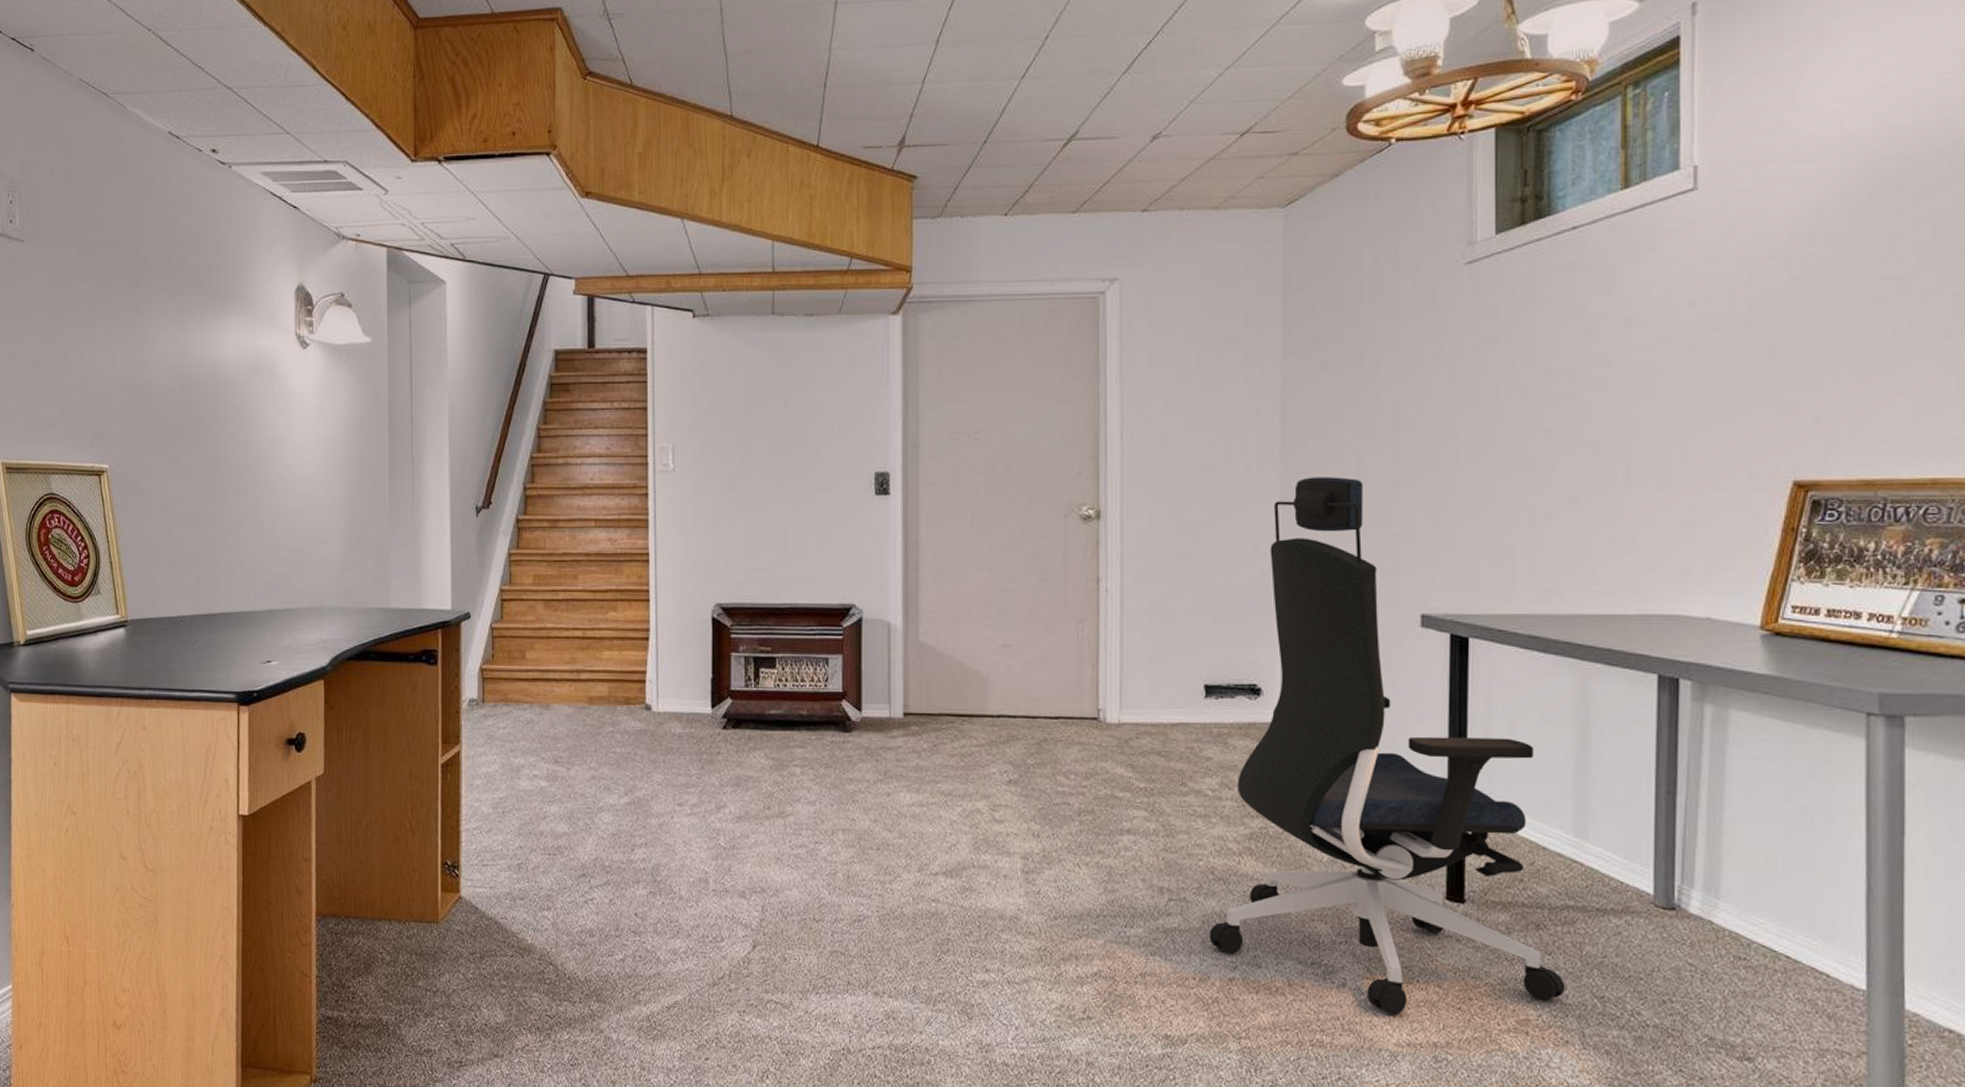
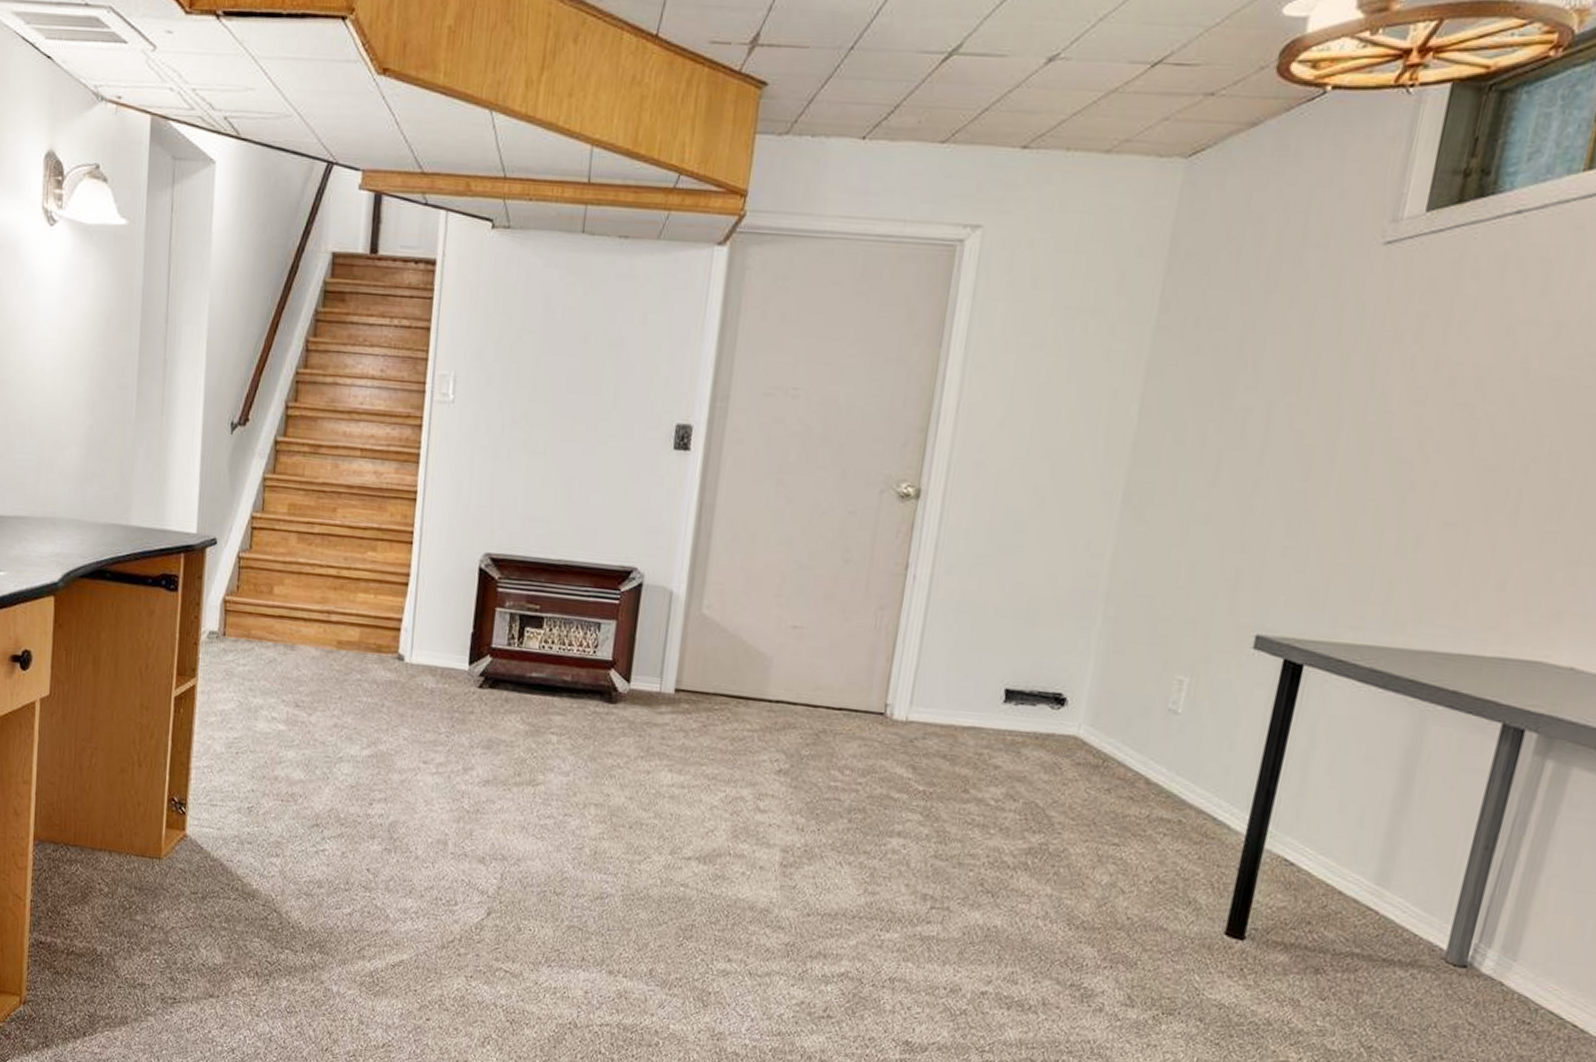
office chair: present [1209,477,1566,1016] -> none [967,473,1351,1045]

